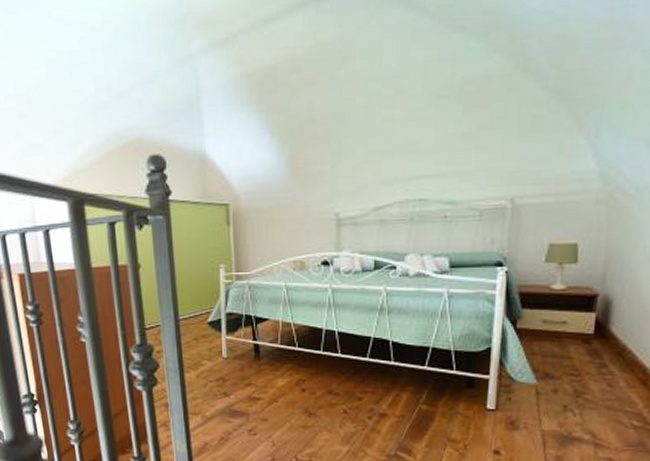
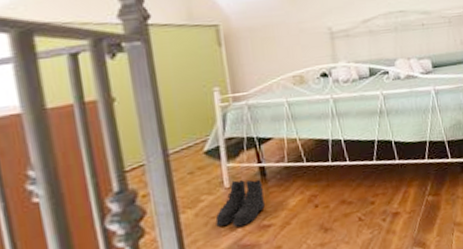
boots: none [213,352,257,394] -> present [215,179,265,227]

